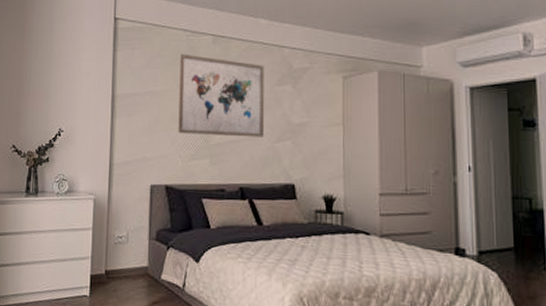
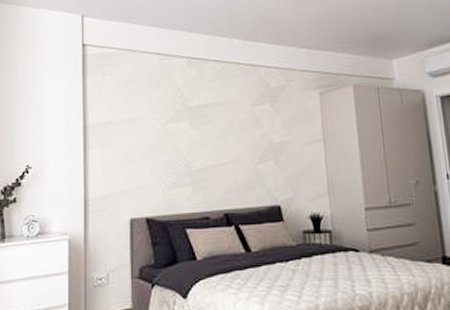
wall art: present [178,54,264,137] -> none [153,78,245,162]

